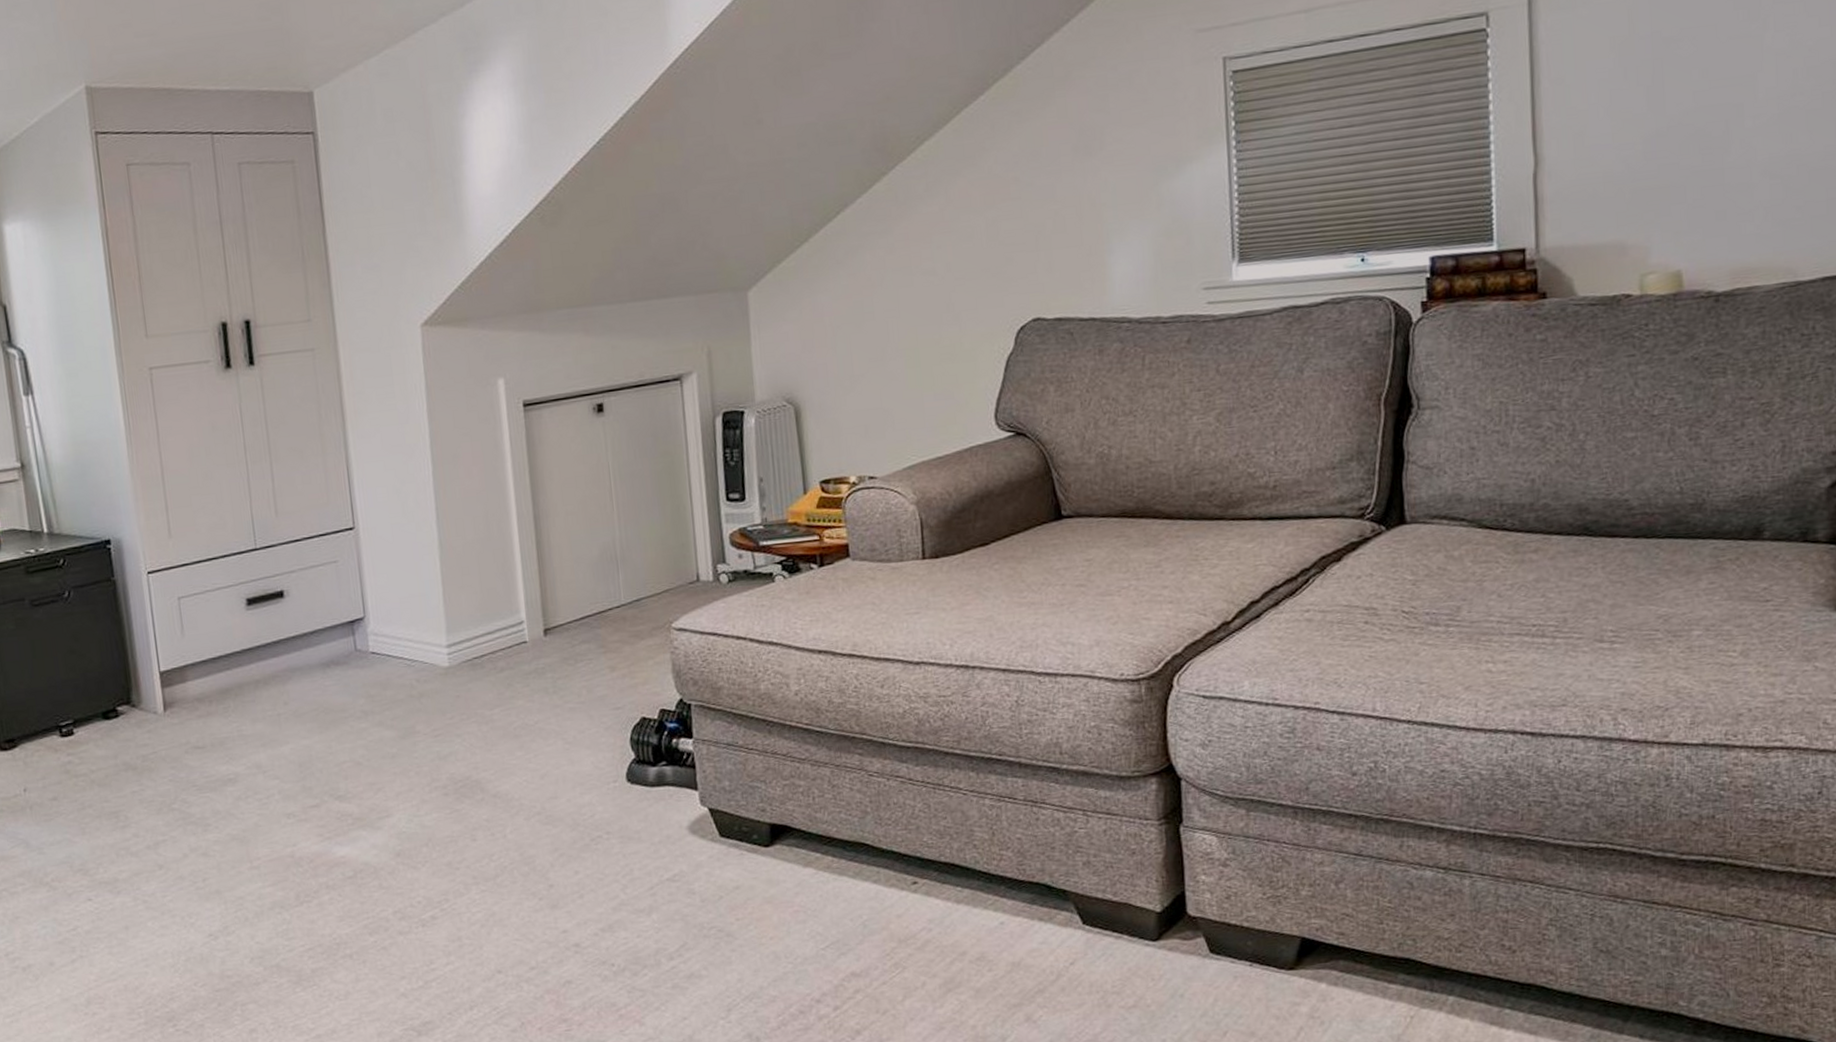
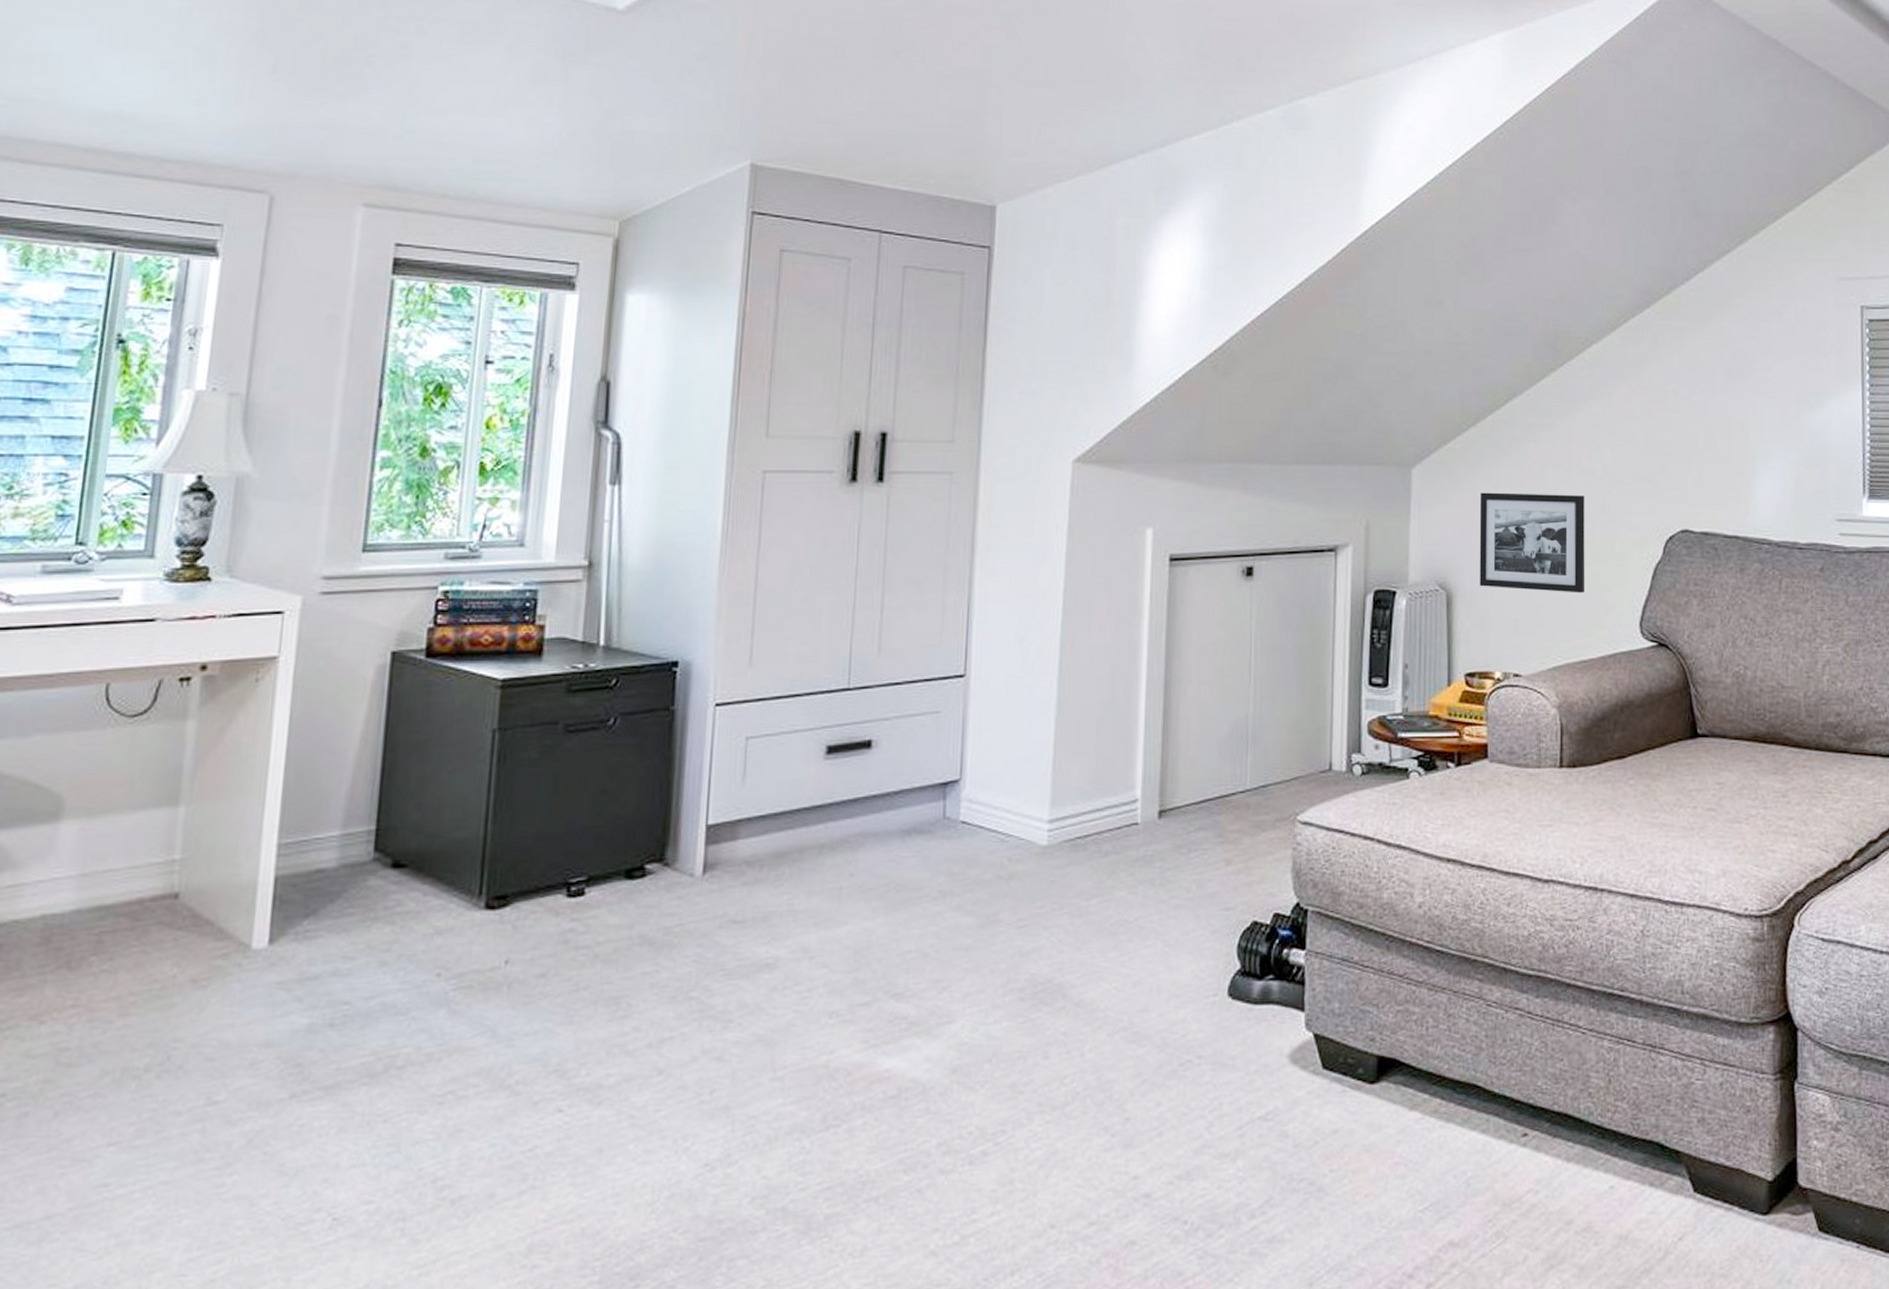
picture frame: none [820,296,935,398] -> present [1479,492,1585,593]

